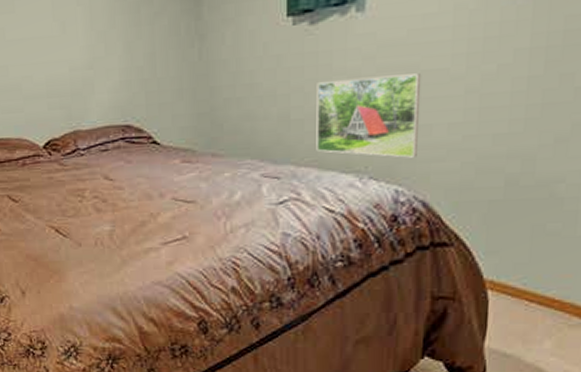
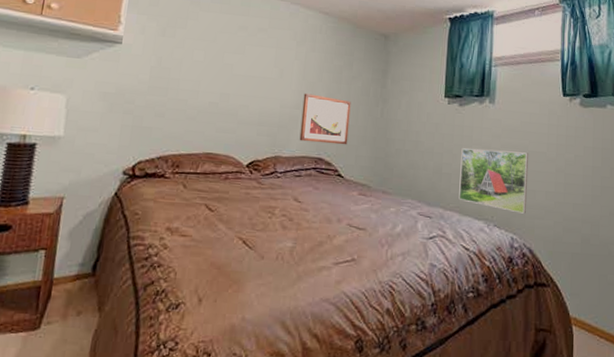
wall art: none [95,46,160,109] -> present [299,93,351,145]

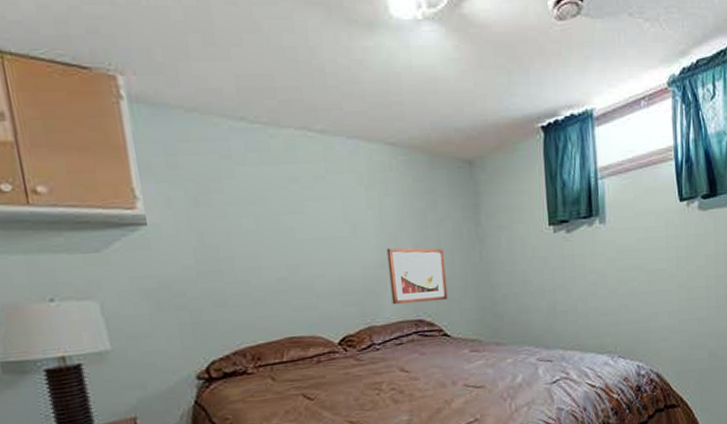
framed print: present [459,148,529,214] -> none [575,273,650,339]

